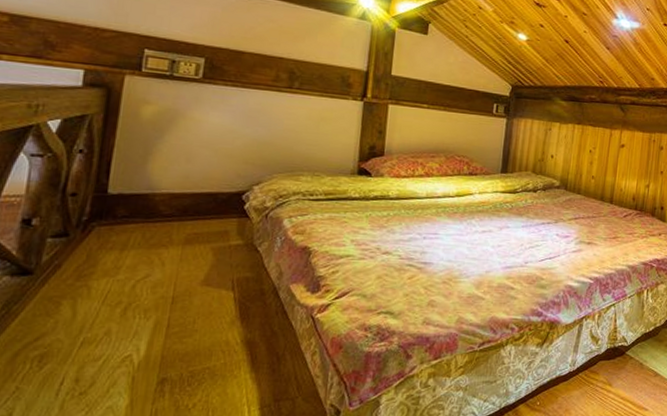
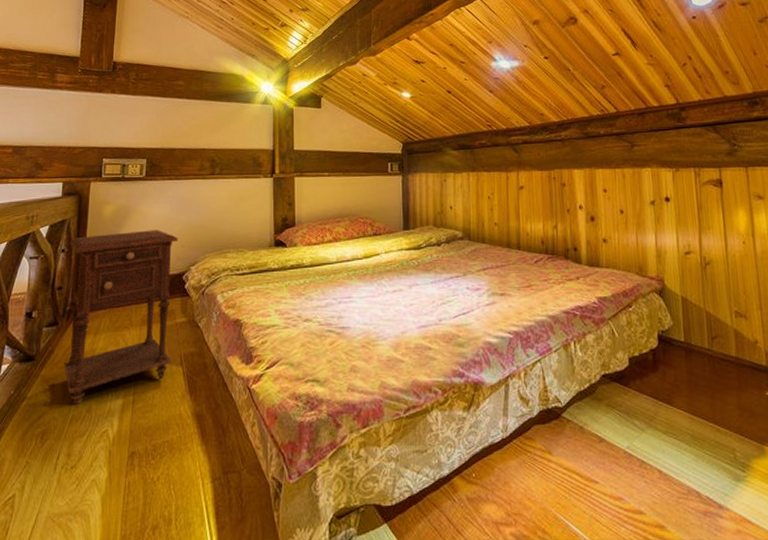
nightstand: none [75,137,240,328] -> present [64,229,178,406]

